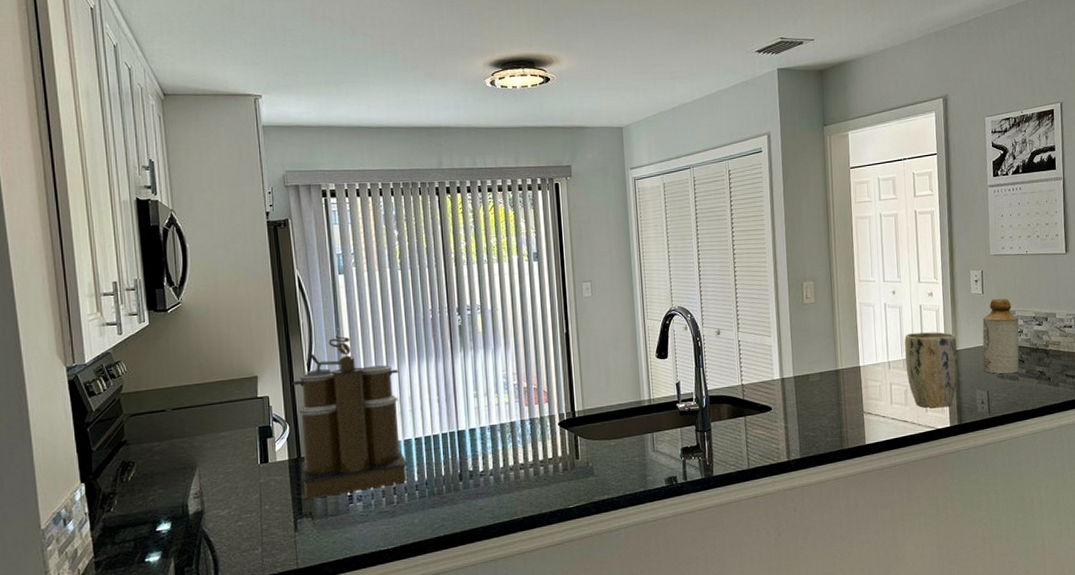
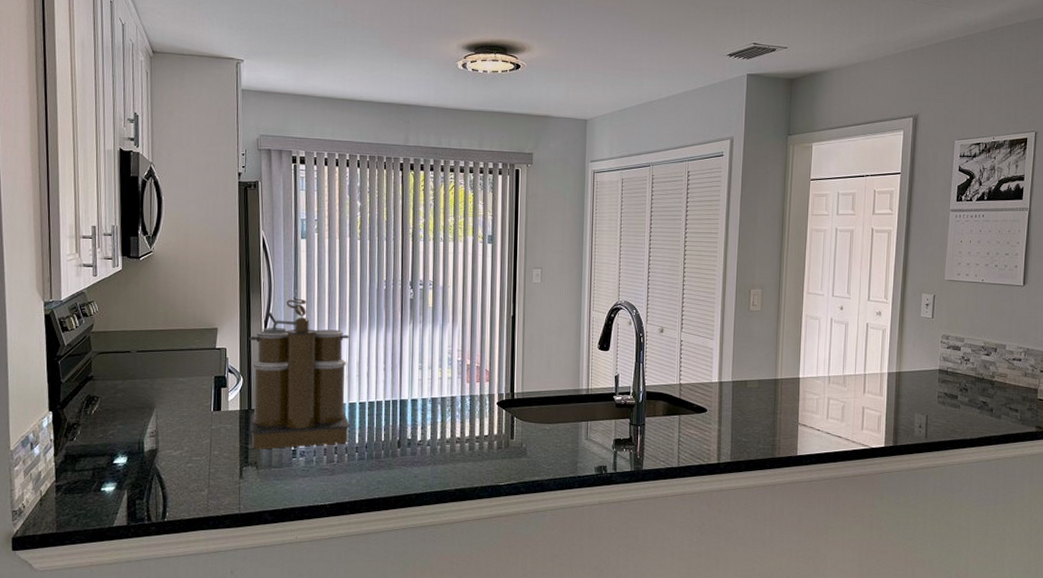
plant pot: present [904,332,958,408] -> none [845,351,901,427]
bottle: present [982,298,1019,374] -> none [924,324,967,401]

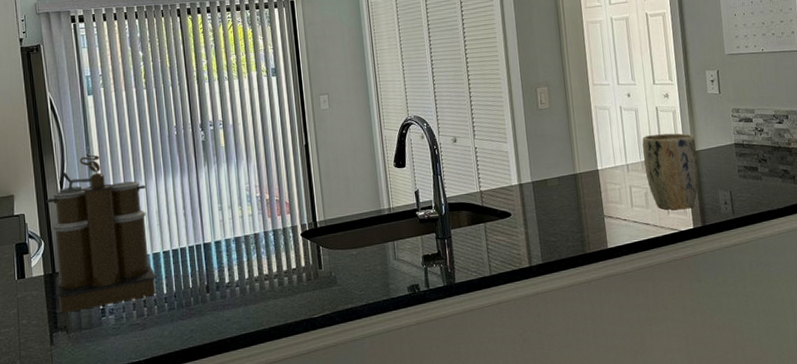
plant pot: none [845,351,901,427] -> present [642,133,699,210]

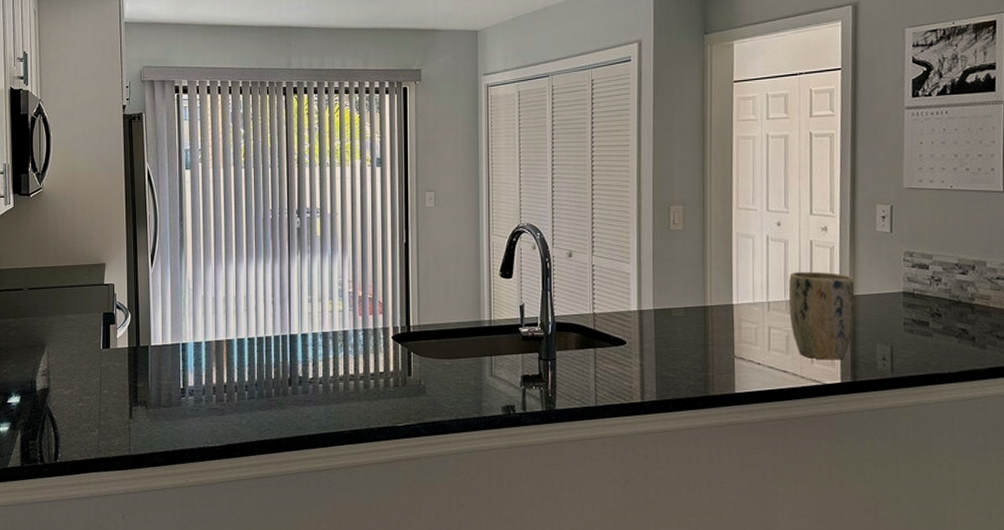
coffee maker: present [46,153,156,313] -> none [136,228,239,388]

